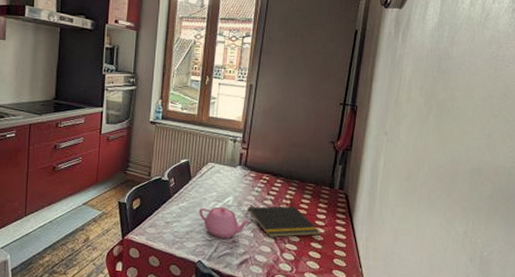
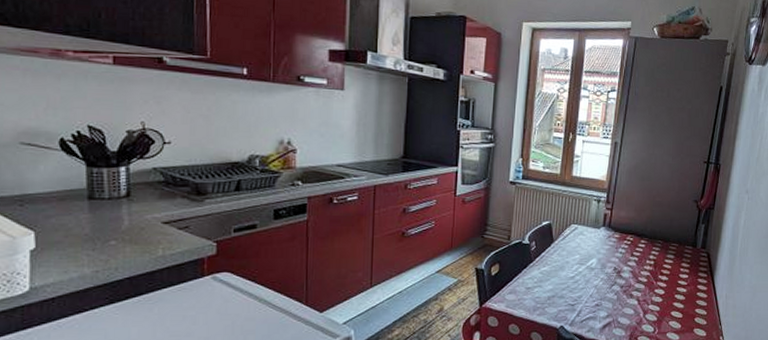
teapot: present [199,206,251,238] -> none [561,269,614,302]
notepad: present [246,205,321,237] -> none [610,266,683,299]

